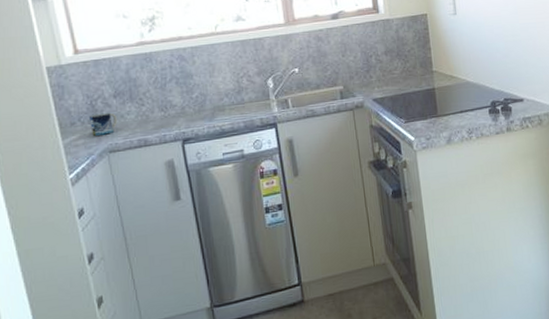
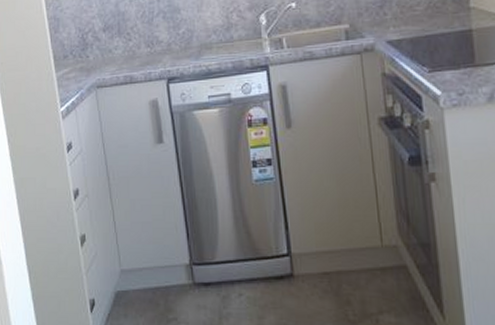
mug: present [88,112,118,136] -> none [79,47,106,70]

